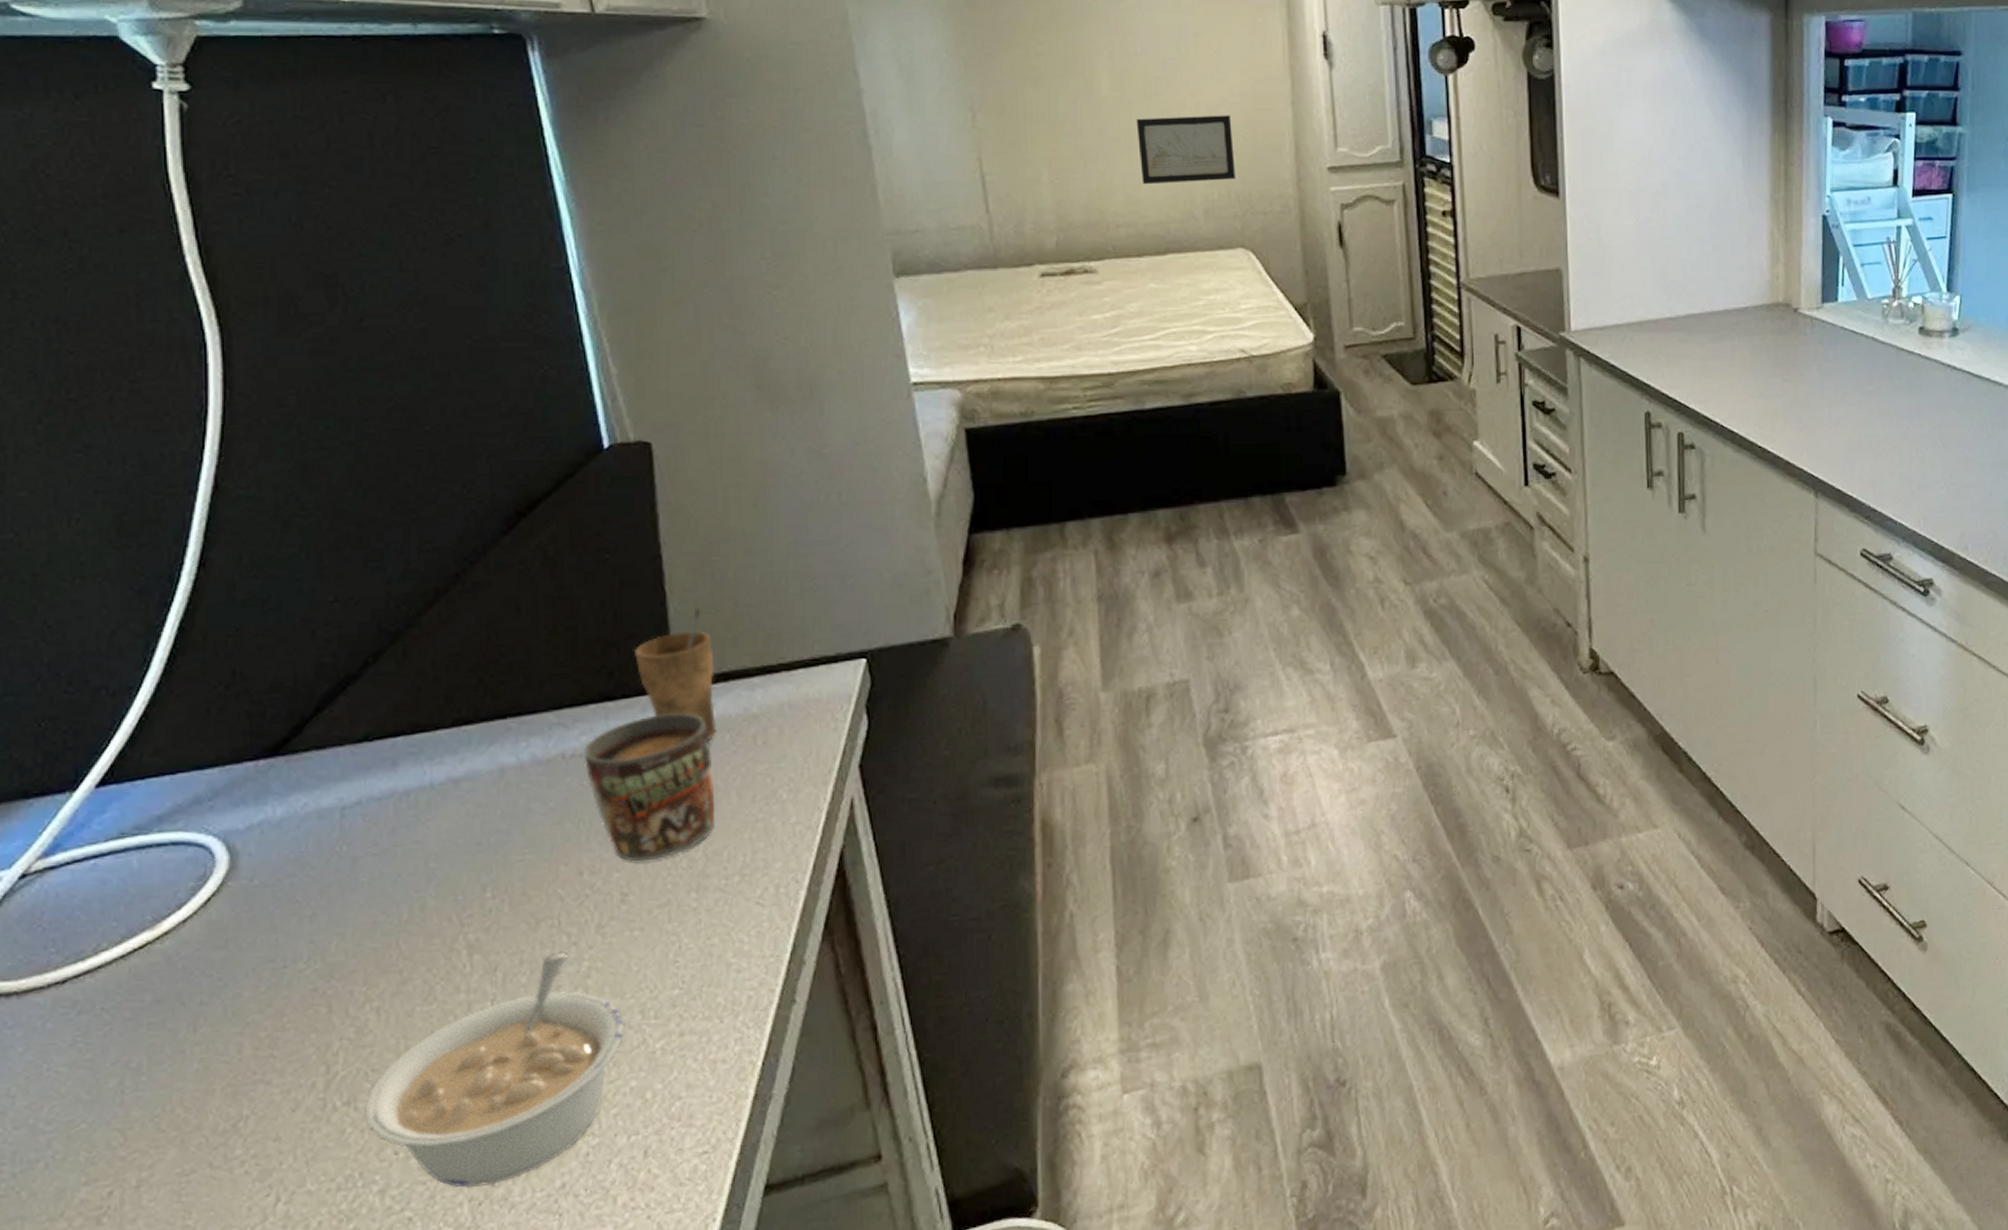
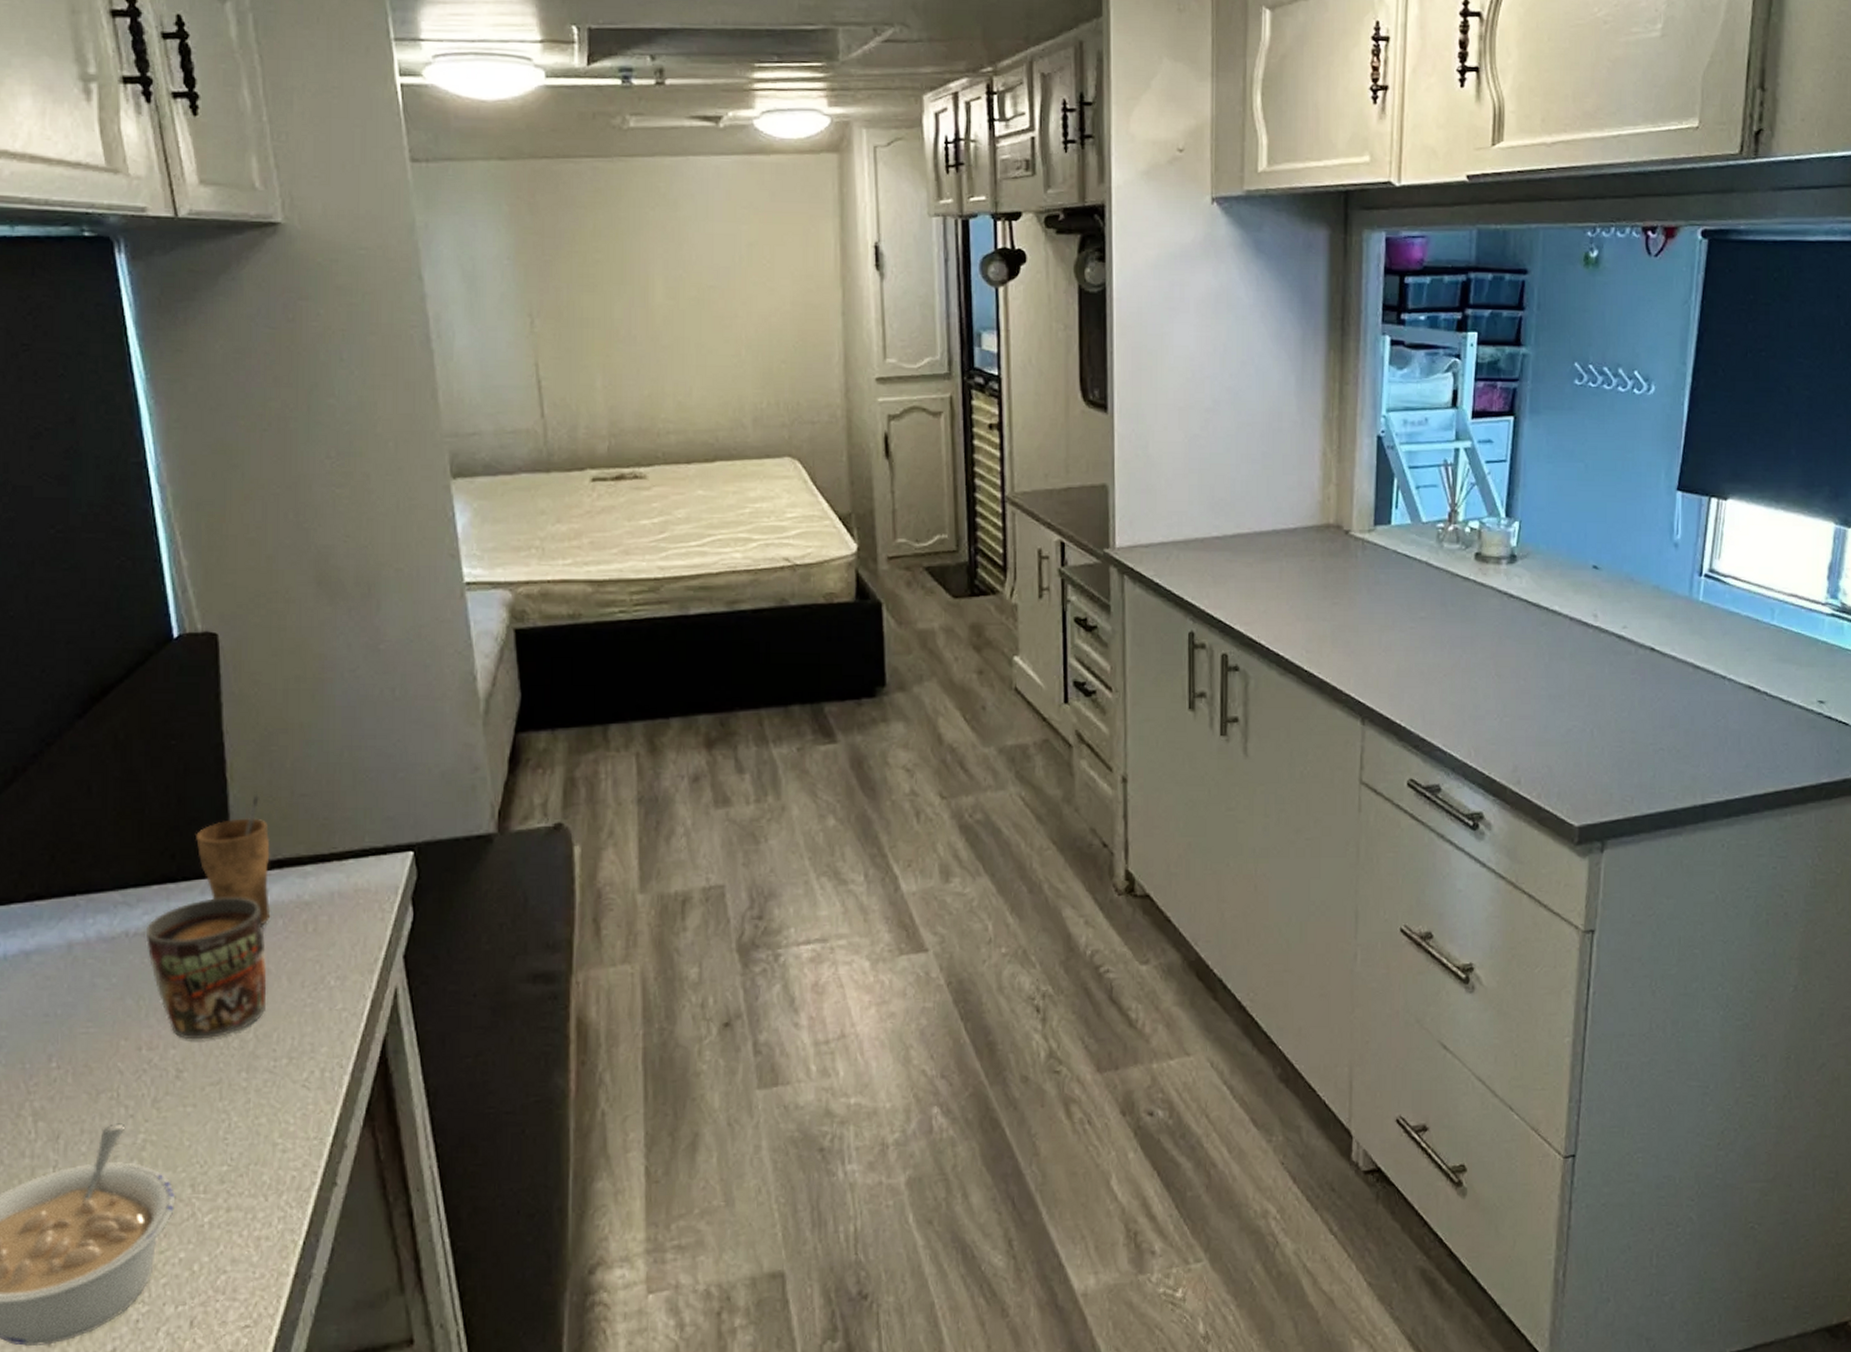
wall art: present [1136,115,1236,185] -> none [689,324,785,392]

